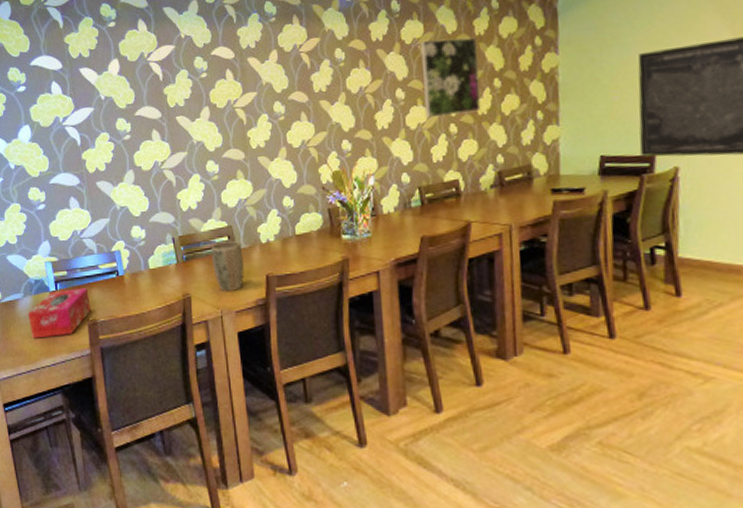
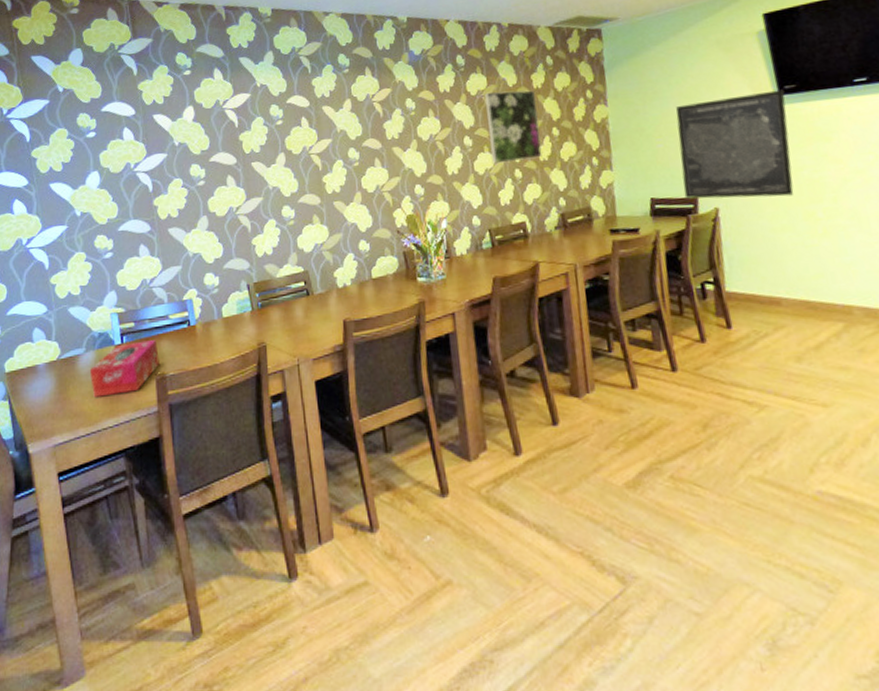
plant pot: present [210,240,245,292] -> none [286,285,322,339]

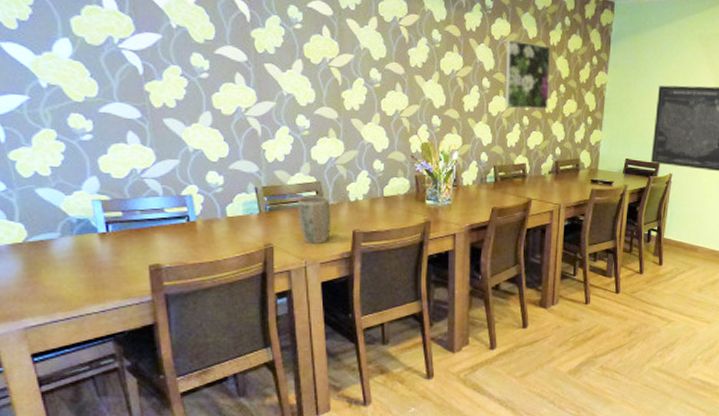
tissue box: present [89,340,159,397] -> none [66,231,153,283]
plant pot: none [286,285,322,339] -> present [297,195,332,245]

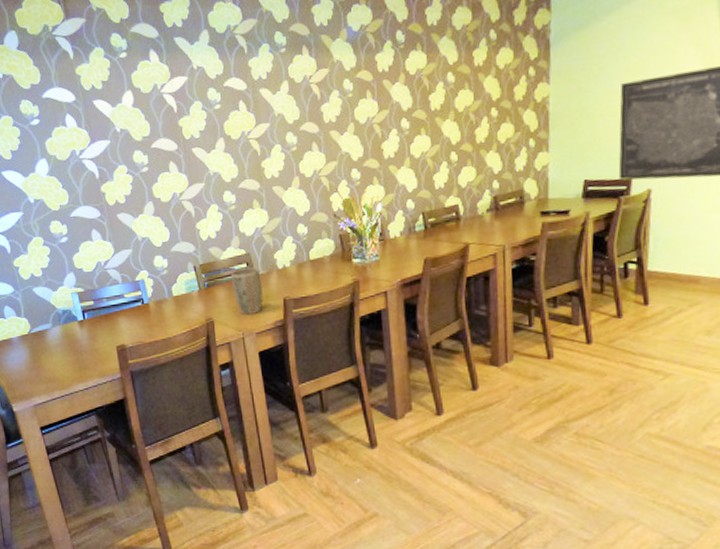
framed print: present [504,39,550,110] -> none [423,68,479,147]

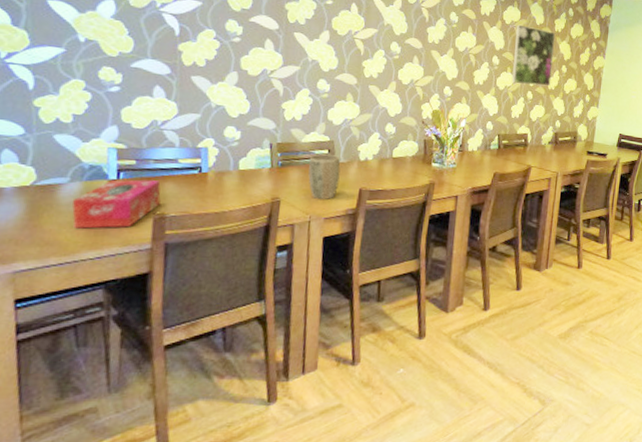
tissue box: none [57,316,119,366] -> present [72,179,161,229]
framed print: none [423,68,479,147] -> present [511,24,555,87]

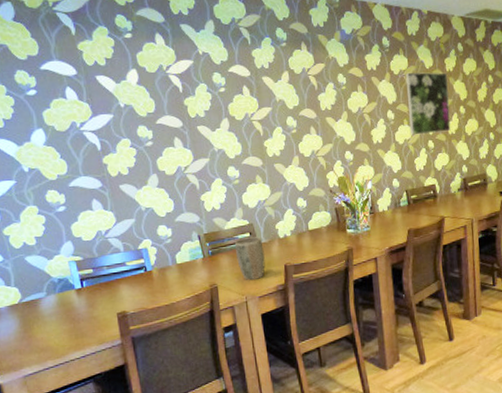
tissue box: present [72,179,161,229] -> none [52,284,120,334]

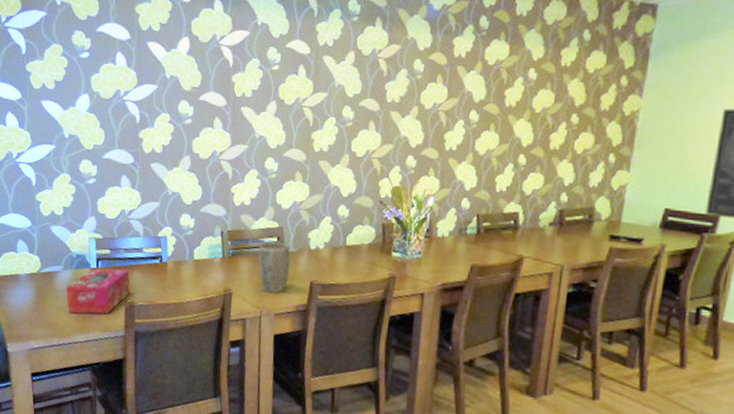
tissue box: none [52,284,120,334] -> present [65,268,130,314]
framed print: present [405,72,451,135] -> none [495,63,561,146]

